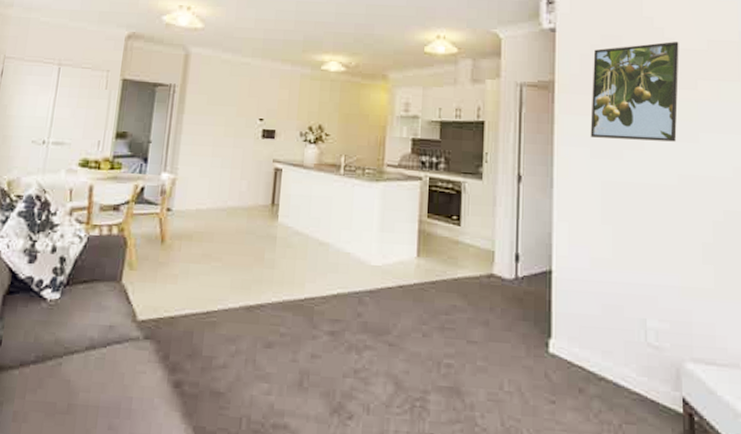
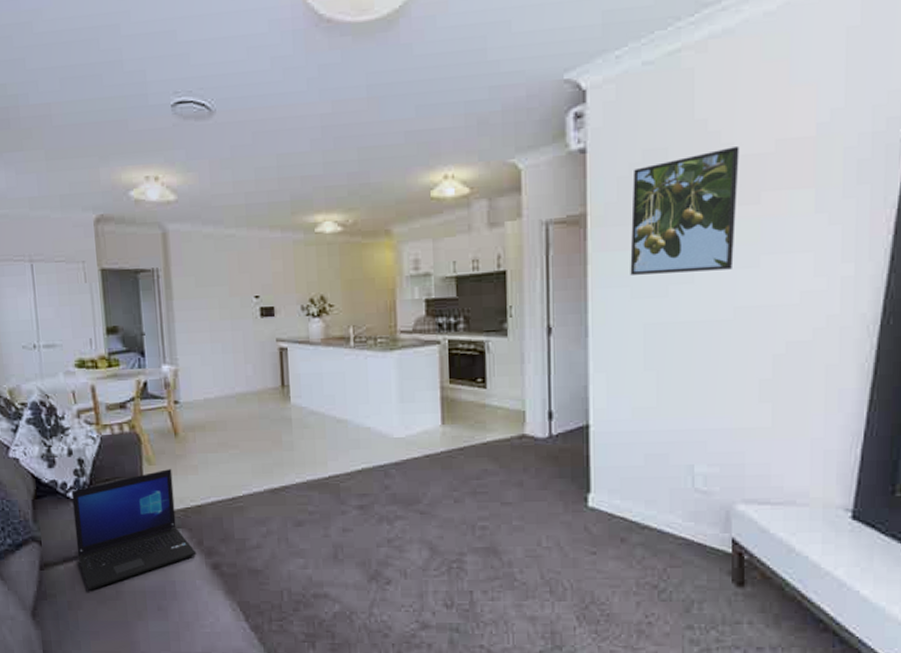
laptop: none [36,276,161,401] -> present [71,469,197,591]

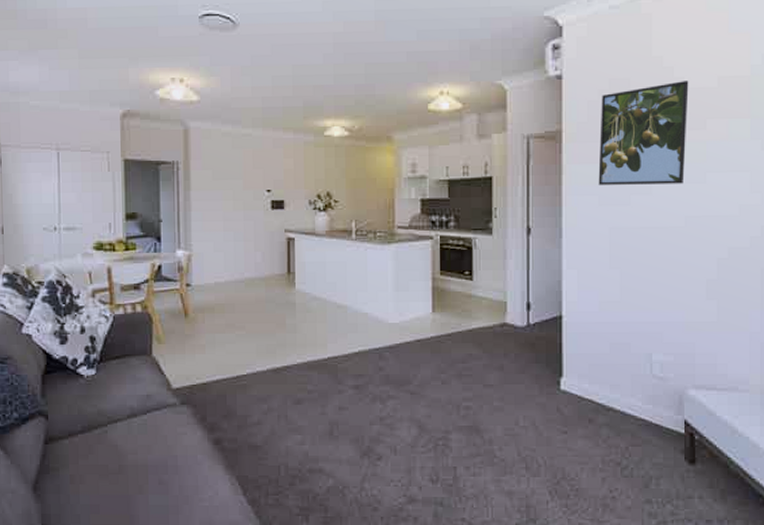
laptop: present [71,469,197,591] -> none [81,348,200,465]

